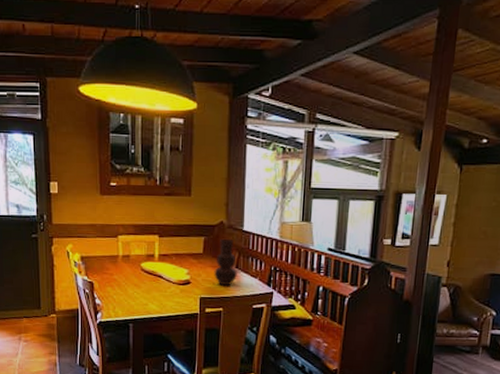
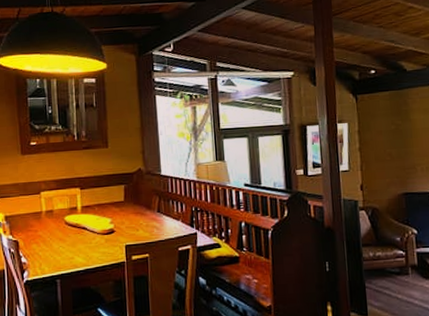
vase: present [214,238,238,286] -> none [137,184,161,231]

